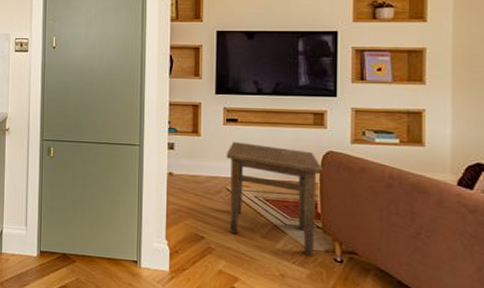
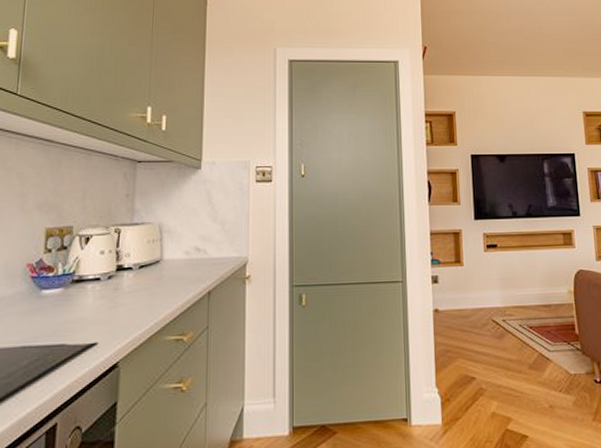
side table: present [226,142,323,257] -> none [489,269,577,382]

